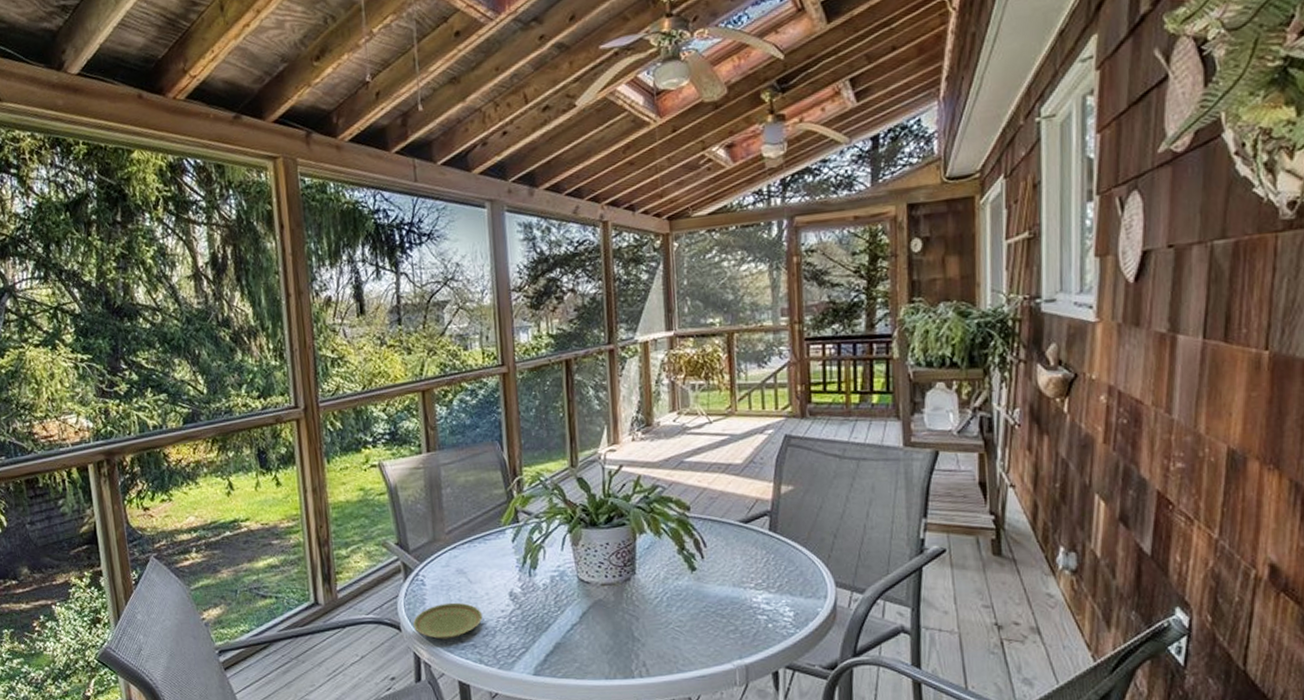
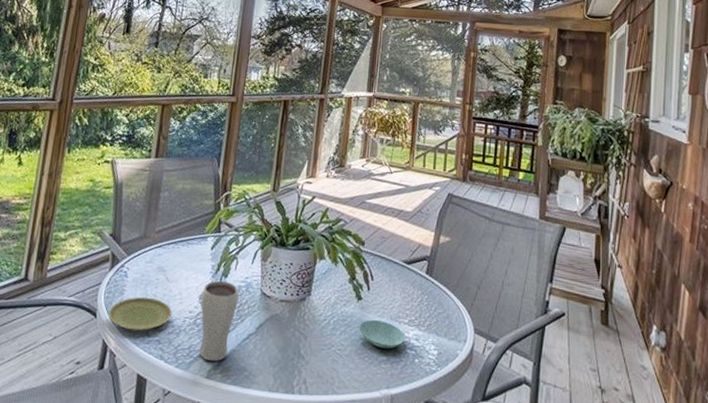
drinking glass: none [511,573,554,657] -> present [199,280,239,361]
saucer: none [697,589,753,618] -> present [359,320,405,349]

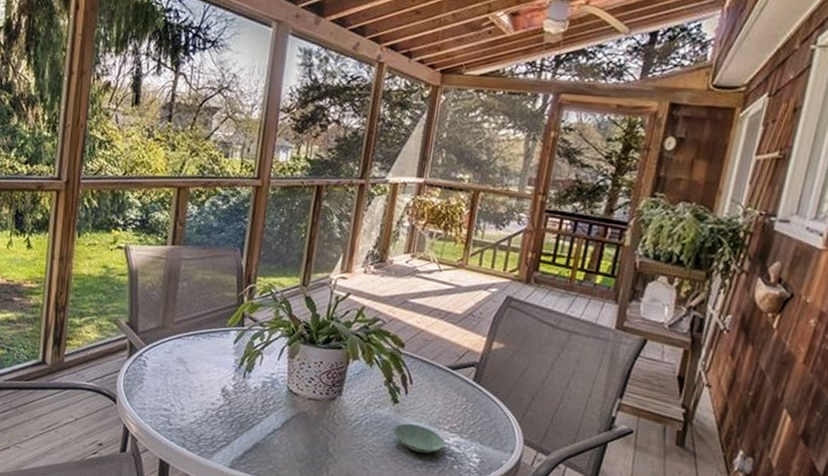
plate: present [108,296,172,332] -> none [128,386,194,420]
drinking glass: present [199,280,239,361] -> none [222,375,264,453]

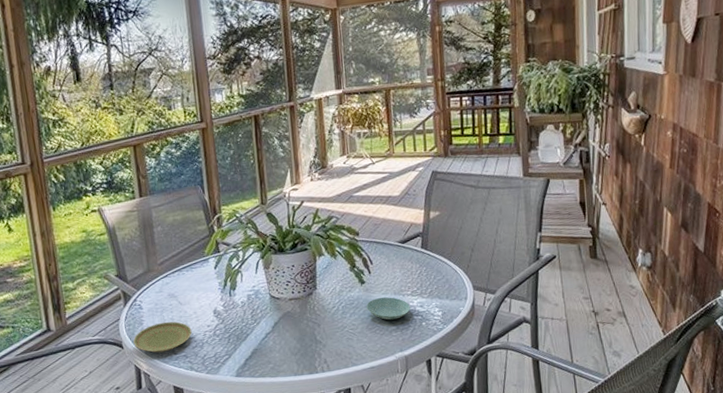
plate: none [128,386,194,420] -> present [133,321,192,353]

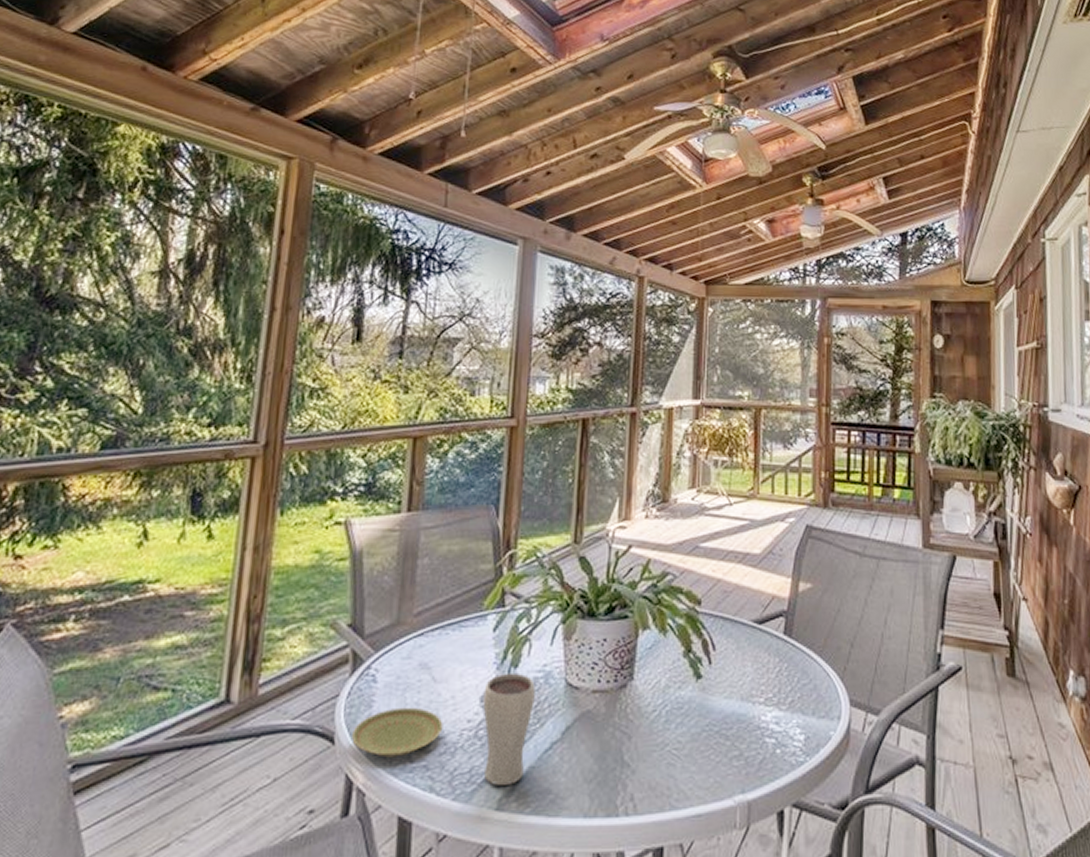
drinking glass: none [215,293,251,362] -> present [483,672,535,785]
saucer: present [366,297,411,320] -> none [701,704,761,740]

